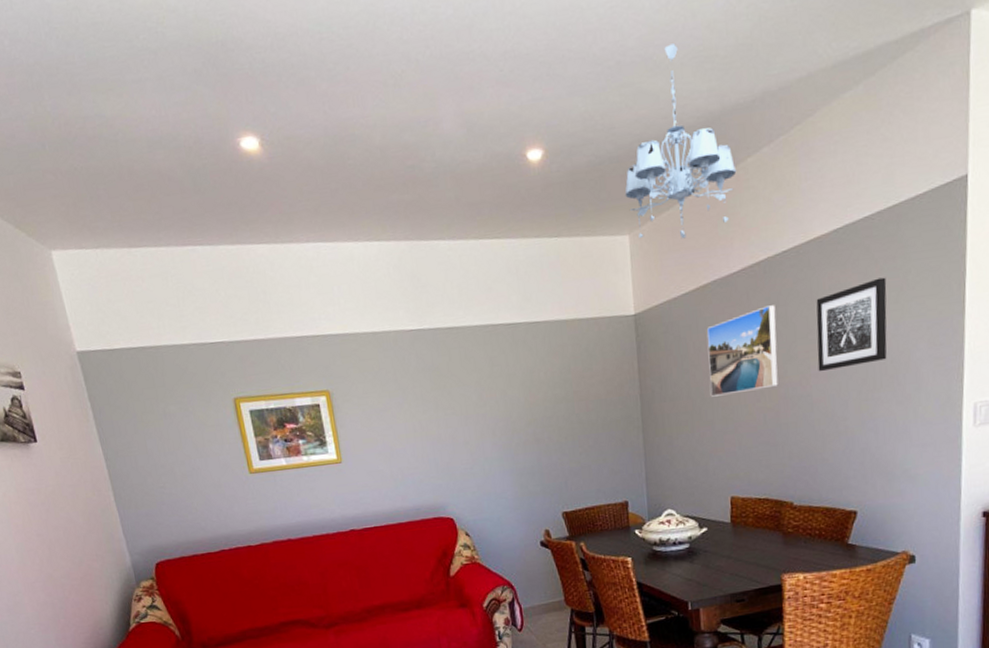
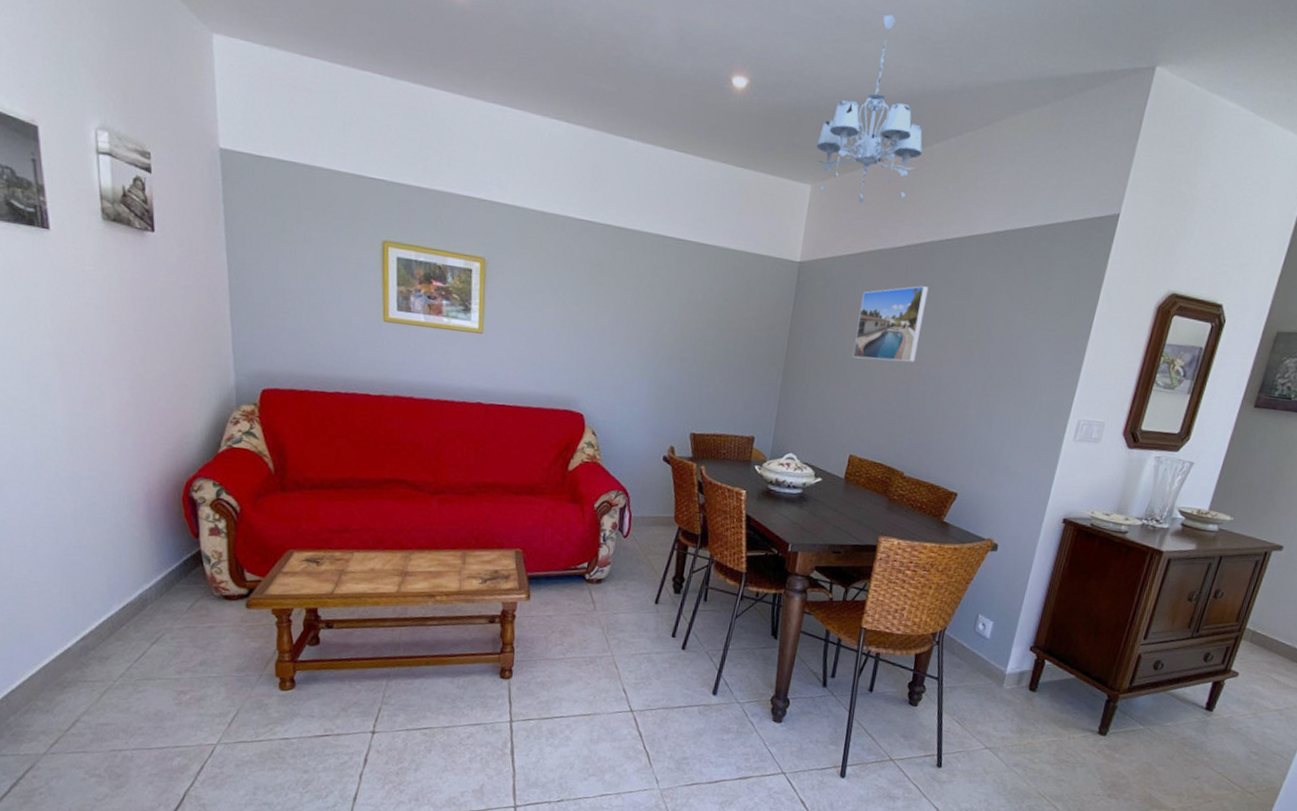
wall art: present [816,277,887,372] -> none [953,286,1031,363]

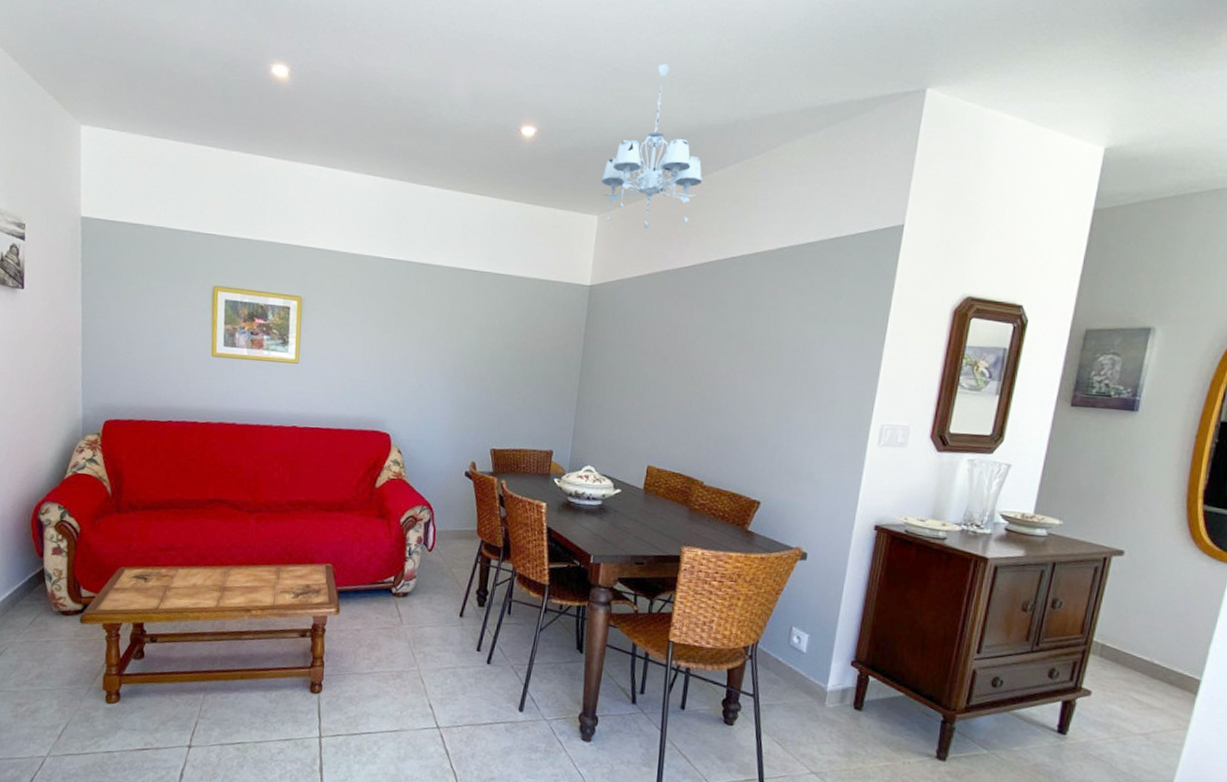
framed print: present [852,285,929,363] -> none [645,302,717,374]

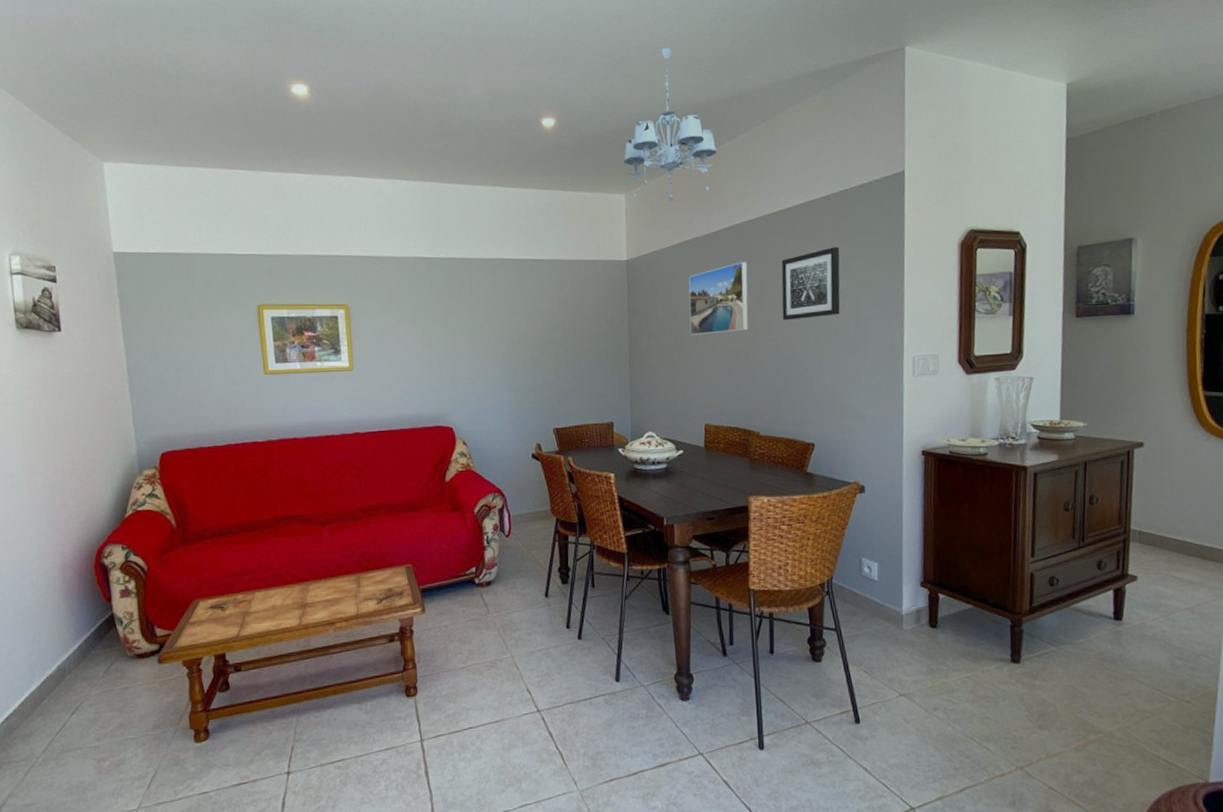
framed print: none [645,302,717,374] -> present [688,262,749,335]
wall art: none [746,297,820,371] -> present [781,247,840,321]

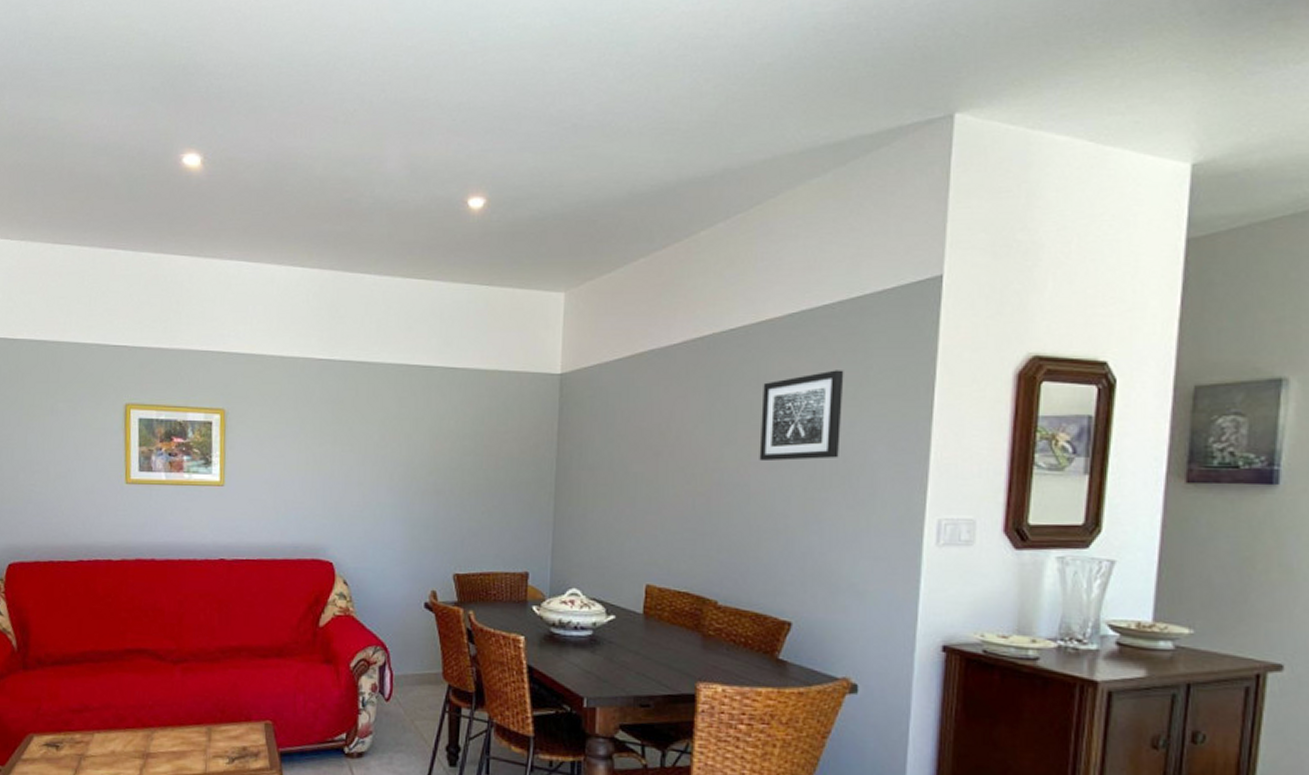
chandelier: present [623,47,718,201] -> none [565,113,688,303]
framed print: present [688,262,749,335] -> none [634,383,717,472]

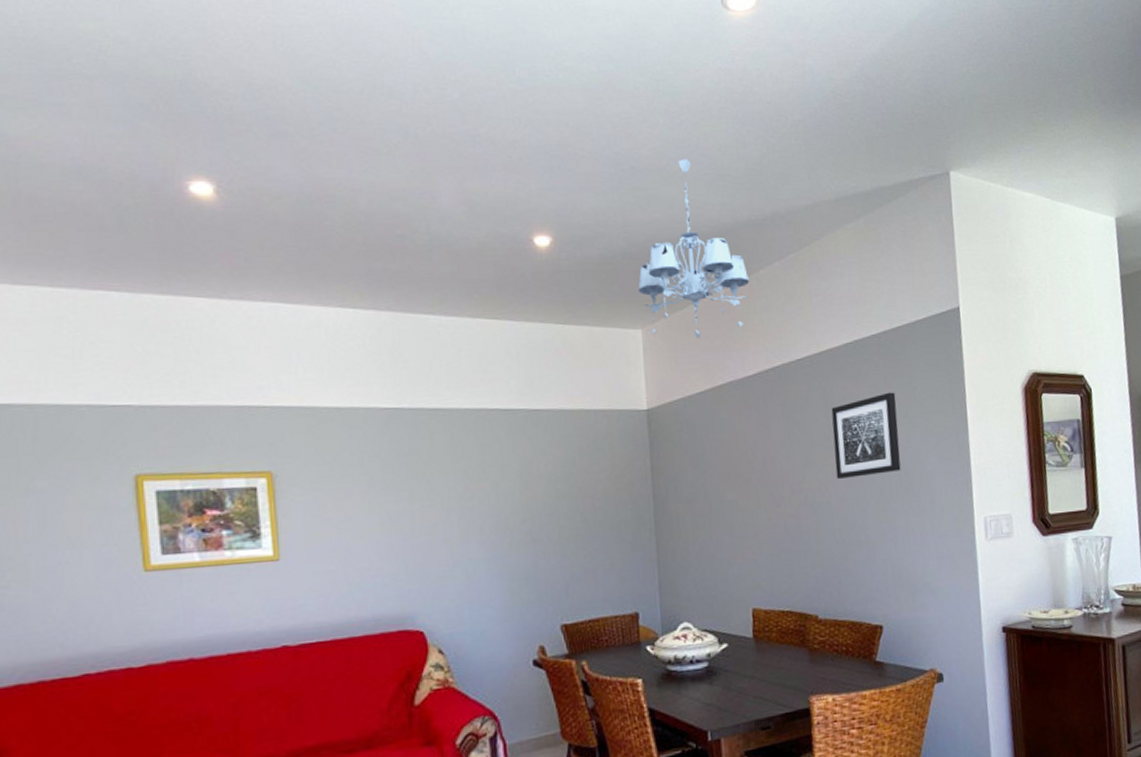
chandelier: none [565,113,688,303] -> present [637,159,750,339]

